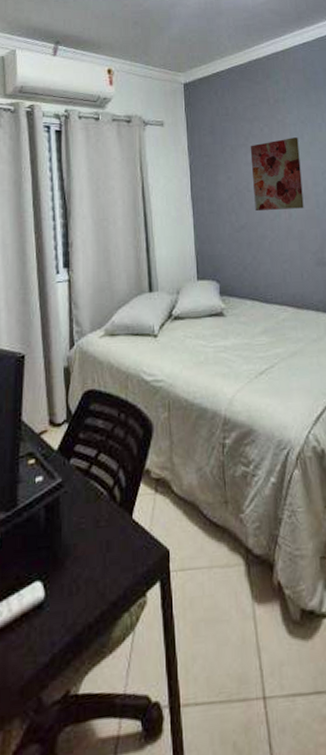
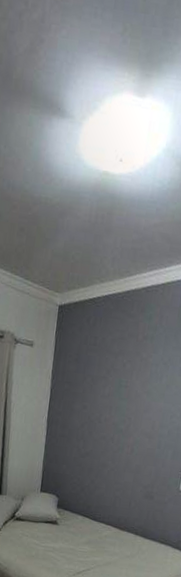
wall art: present [250,137,304,210] -> none [102,377,157,446]

